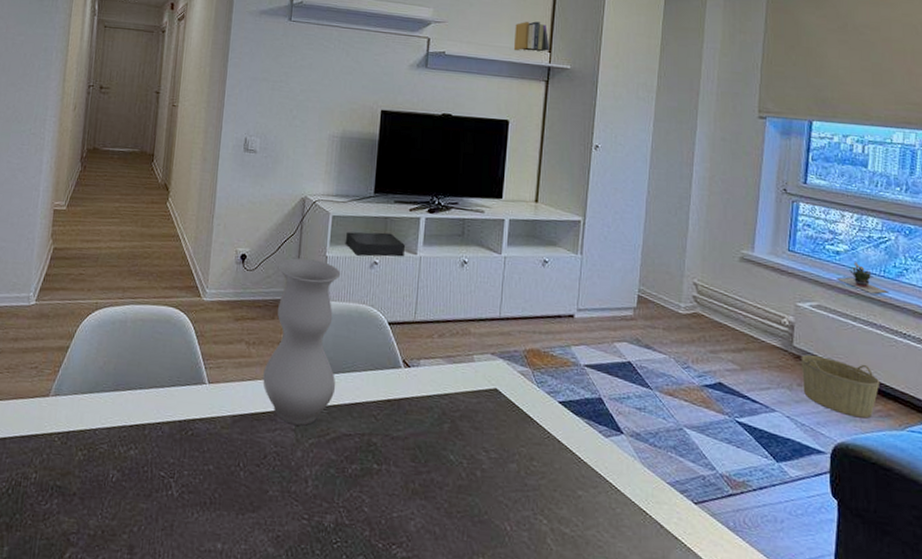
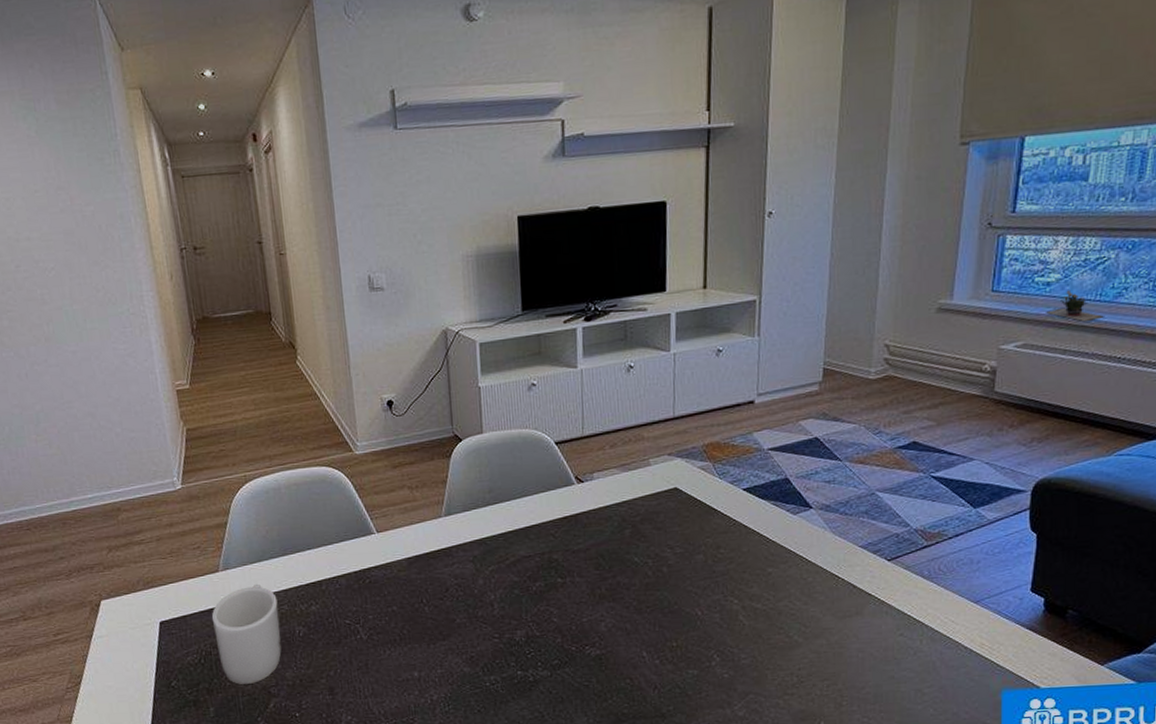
mug: none [27,416,99,527] -> present [211,583,282,684]
vase: present [263,258,341,426] -> none [428,392,509,557]
game console: present [345,231,406,257] -> none [497,350,564,381]
books: present [513,21,550,52] -> none [664,74,708,117]
basket: present [800,355,881,419] -> none [1002,397,1089,452]

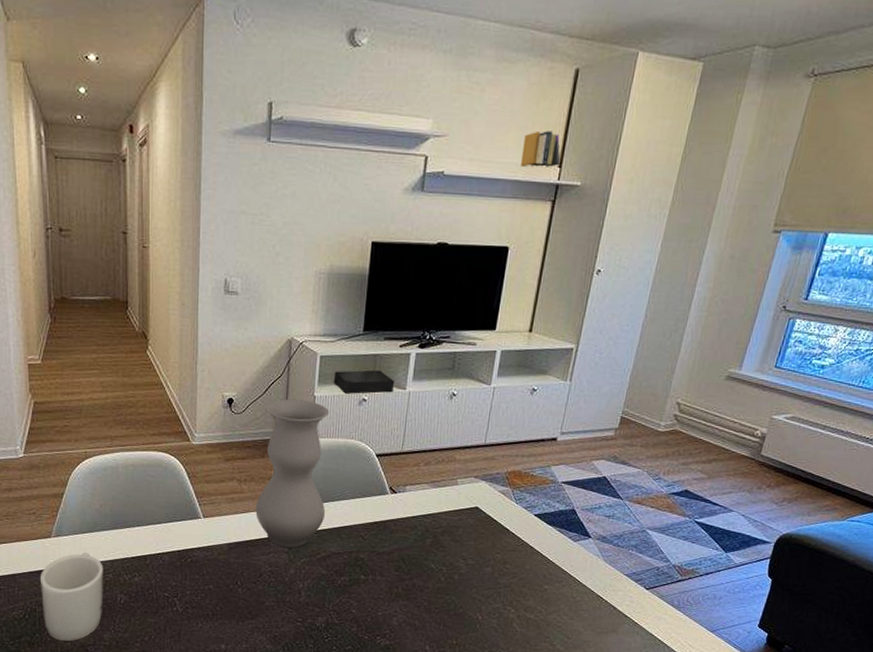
vase: none [428,392,509,557] -> present [255,399,330,548]
game console: none [497,350,564,381] -> present [333,370,395,394]
books: none [664,74,708,117] -> present [520,131,561,168]
potted flower: present [1046,290,1104,322] -> none [816,374,863,404]

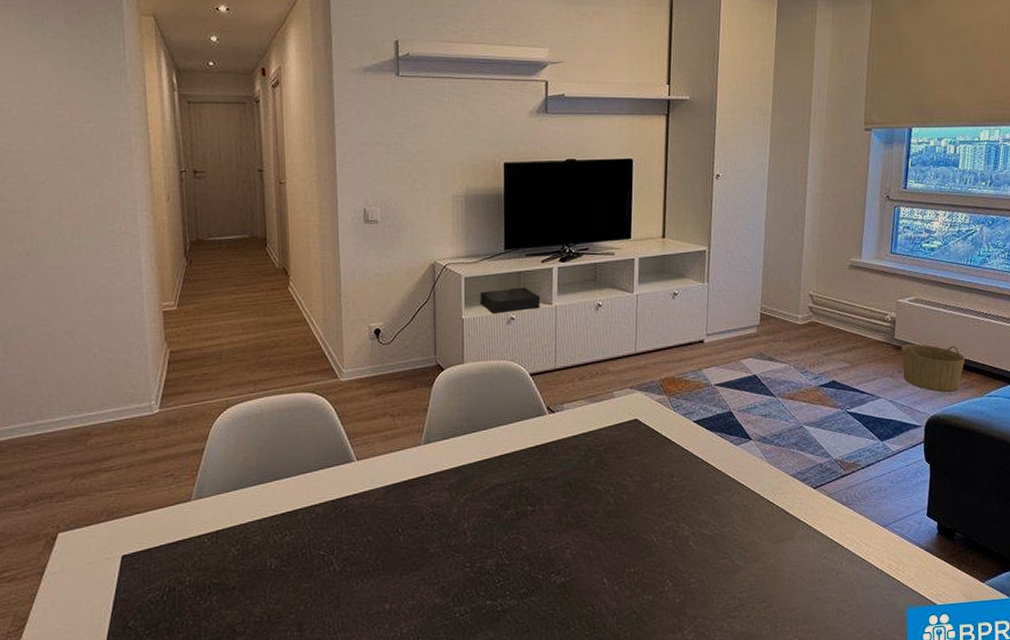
mug: present [39,552,103,641] -> none [179,513,252,623]
vase: present [255,399,330,548] -> none [411,324,485,485]
books: present [520,131,561,168] -> none [632,53,668,87]
basket: none [762,462,834,513] -> present [901,344,966,392]

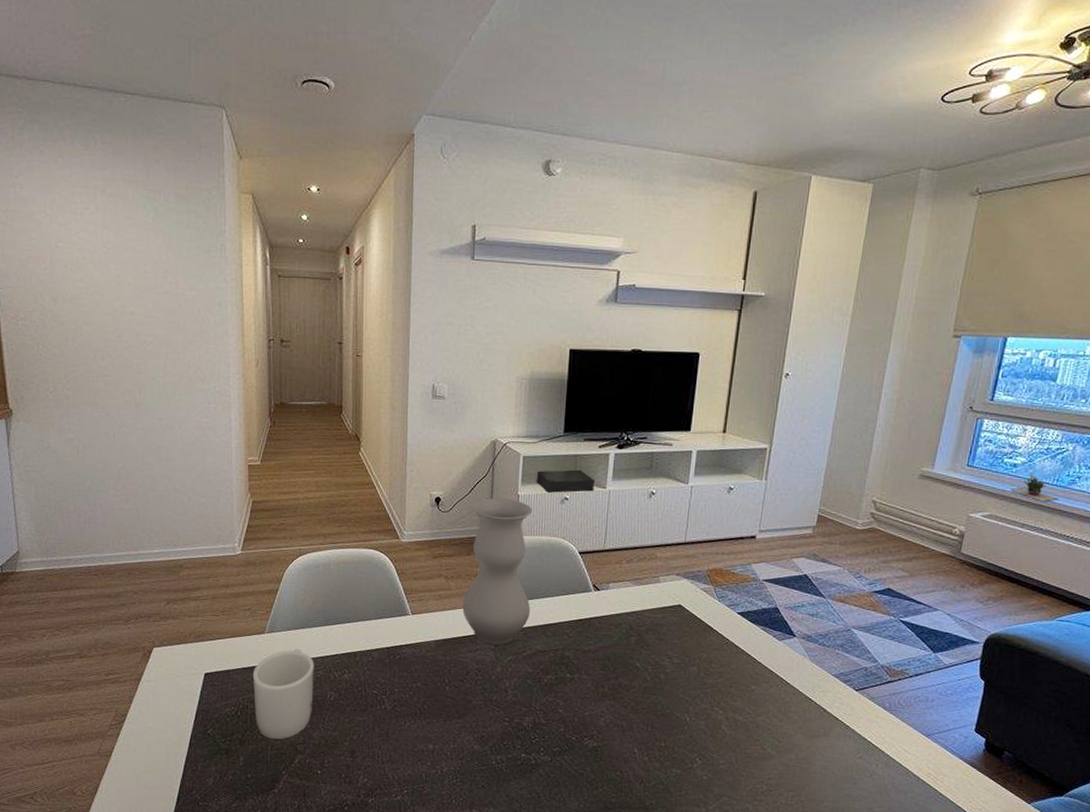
mug: none [179,513,252,623] -> present [252,648,314,739]
vase: none [411,324,485,485] -> present [462,498,533,646]
basket: present [901,344,966,392] -> none [965,560,1039,612]
potted flower: none [931,255,974,283] -> present [1011,473,1059,502]

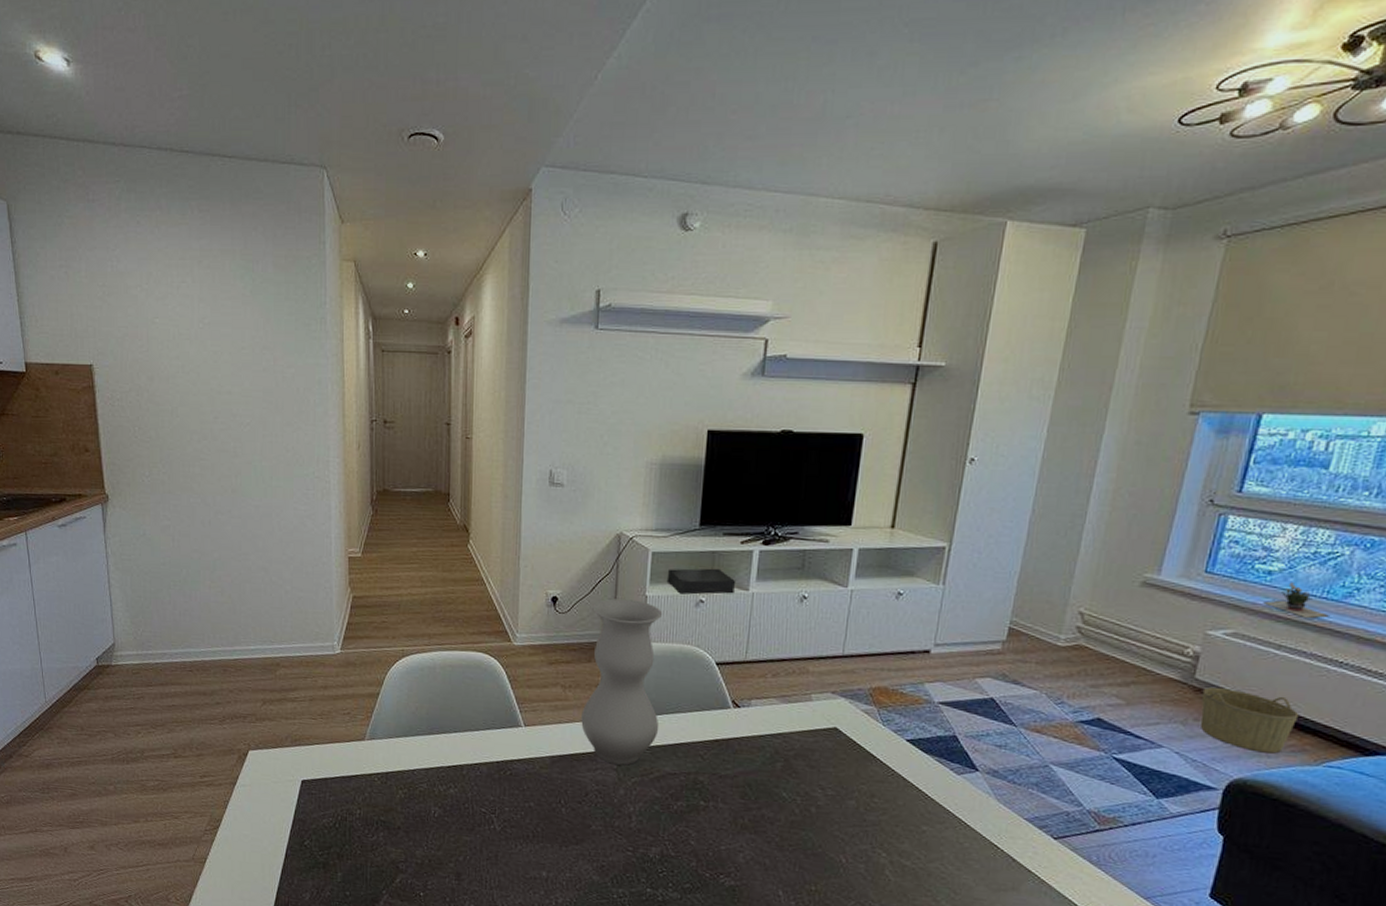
mug: present [252,648,314,739] -> none [351,758,417,856]
basket: none [965,560,1039,612] -> present [1200,687,1299,754]

